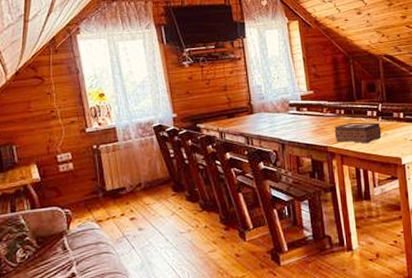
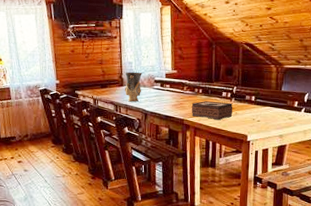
vase: none [254,96,275,131] -> present [124,72,142,102]

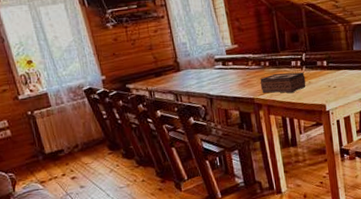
vase: present [124,72,142,102] -> none [180,52,202,87]

